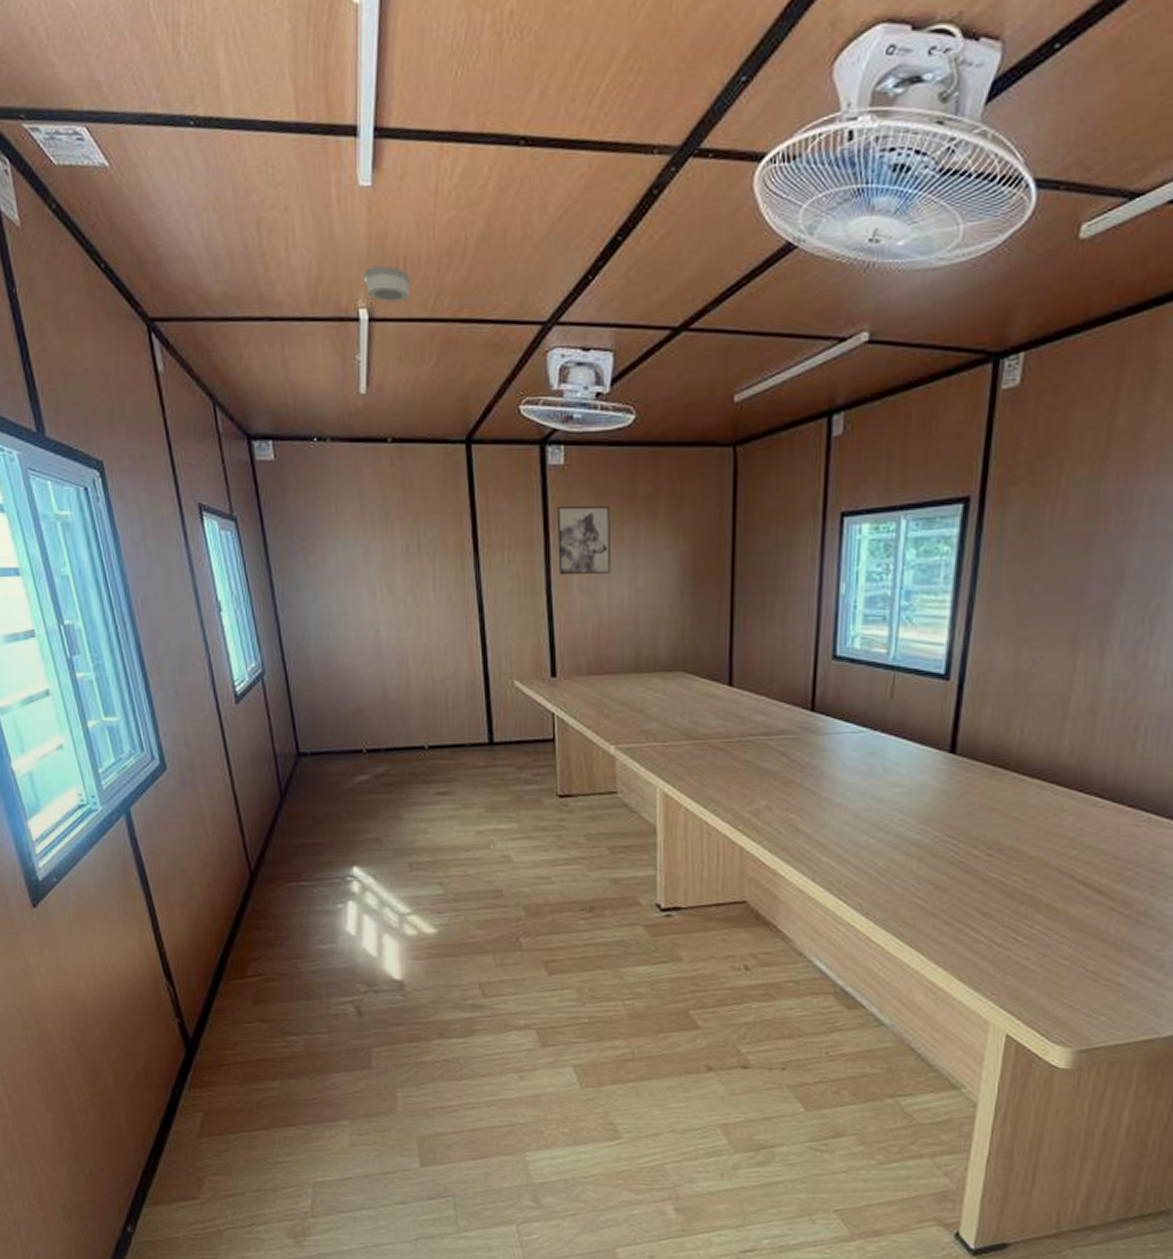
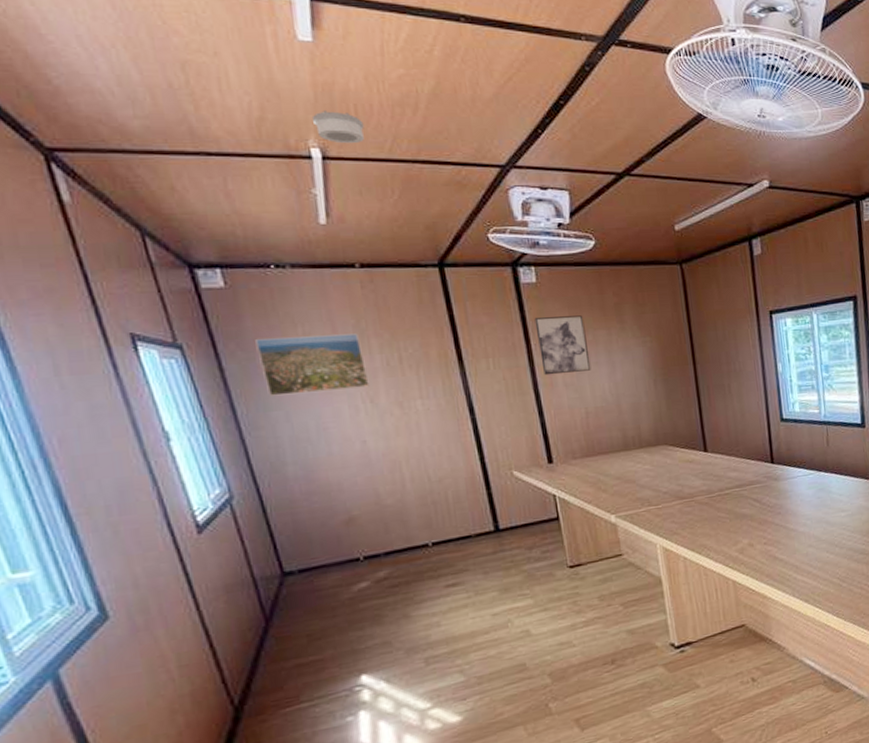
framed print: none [295,515,388,575] -> present [255,333,370,396]

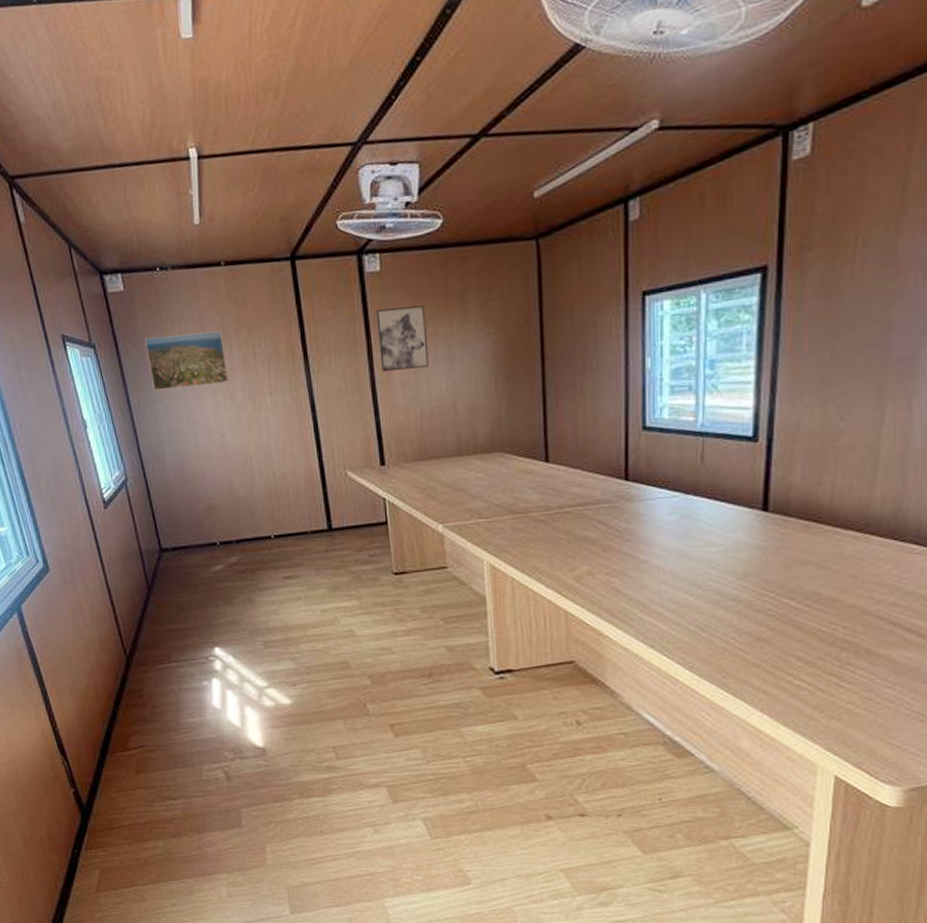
smoke detector: present [311,111,364,144] -> none [190,107,232,141]

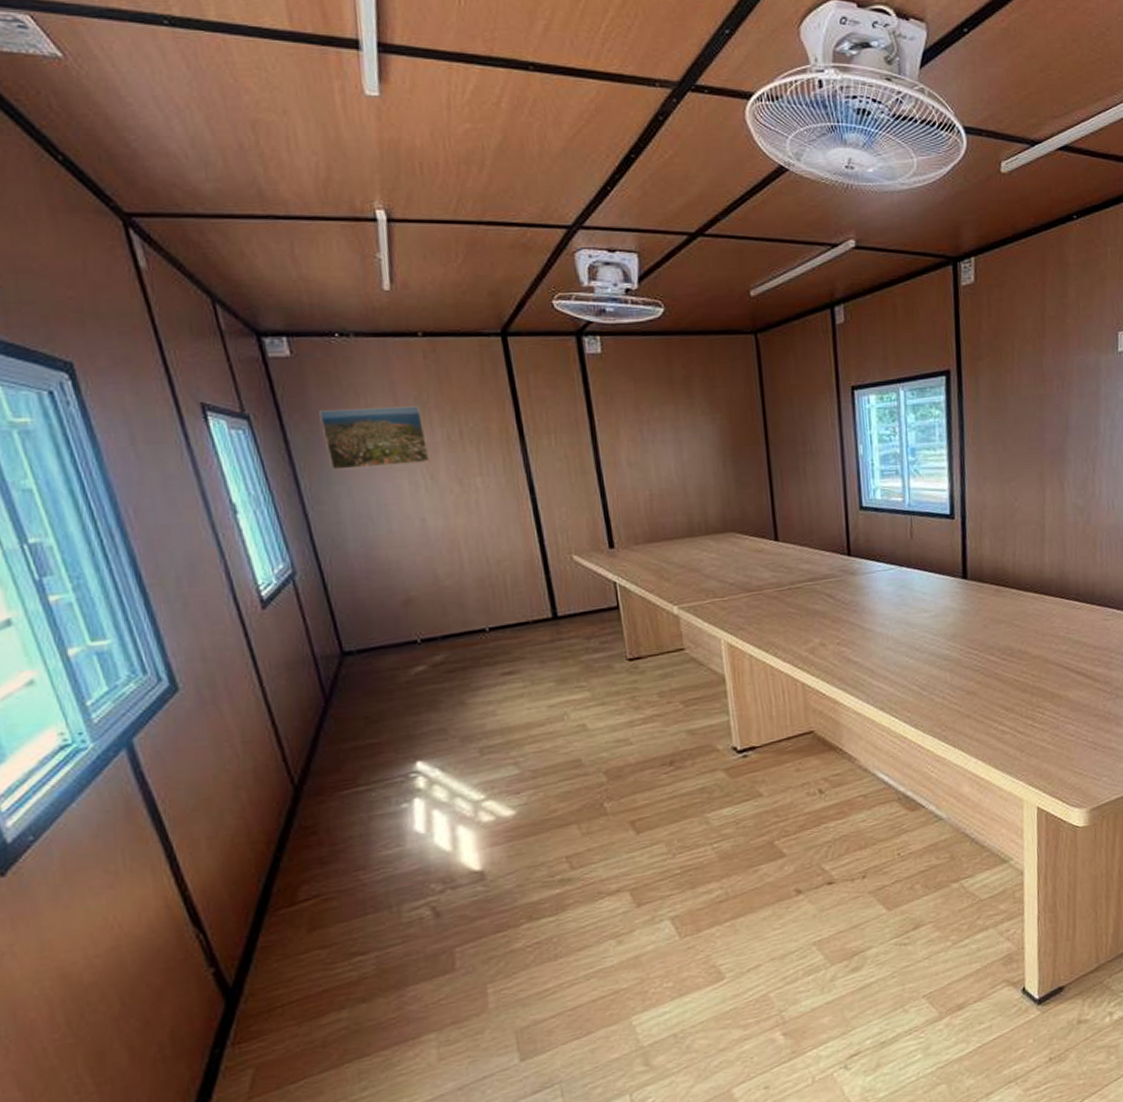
wall art: present [376,305,429,372] -> none [598,389,657,454]

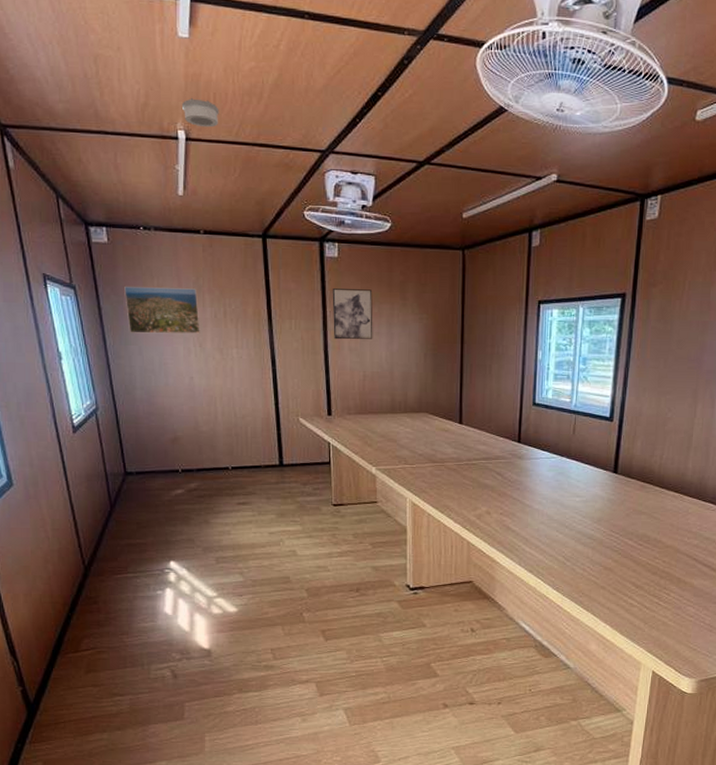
smoke detector: none [377,170,429,205] -> present [181,98,219,128]
wall art: none [598,389,657,454] -> present [332,288,373,340]

